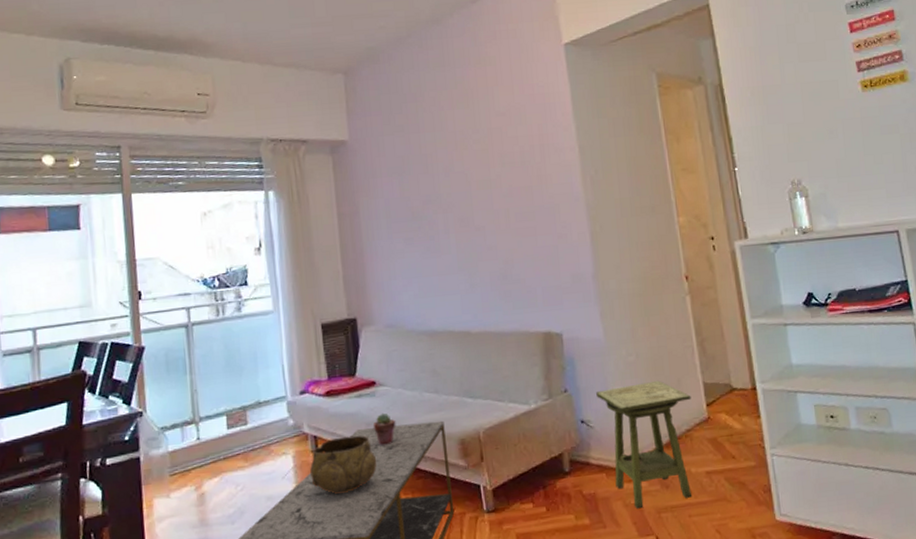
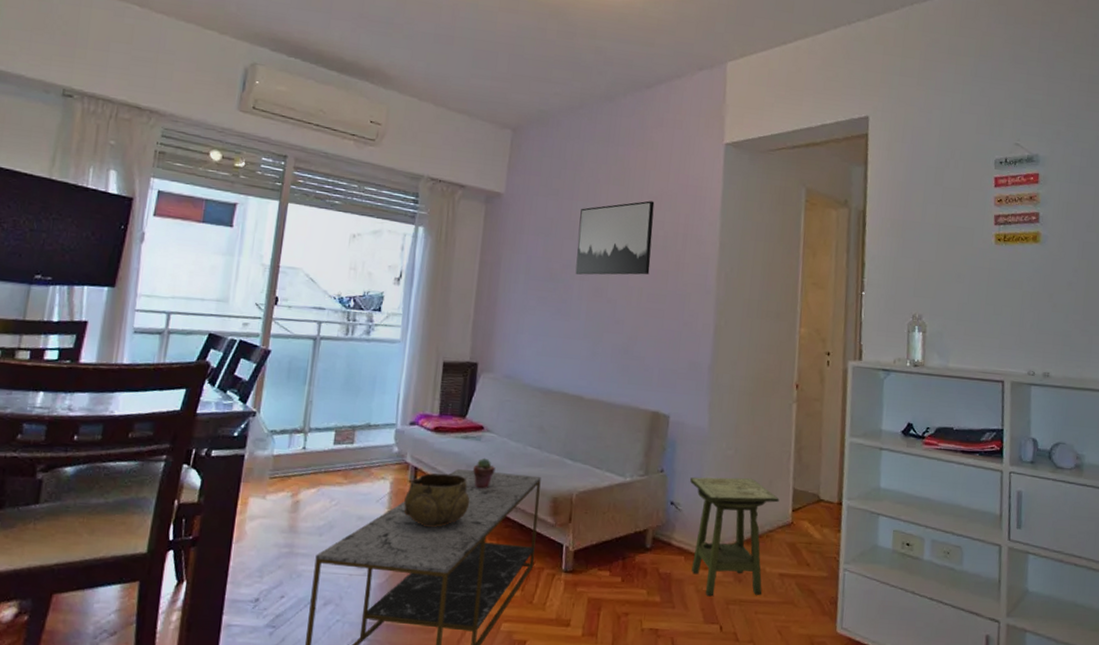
wall art: none [430,118,513,208] -> present [575,200,655,275]

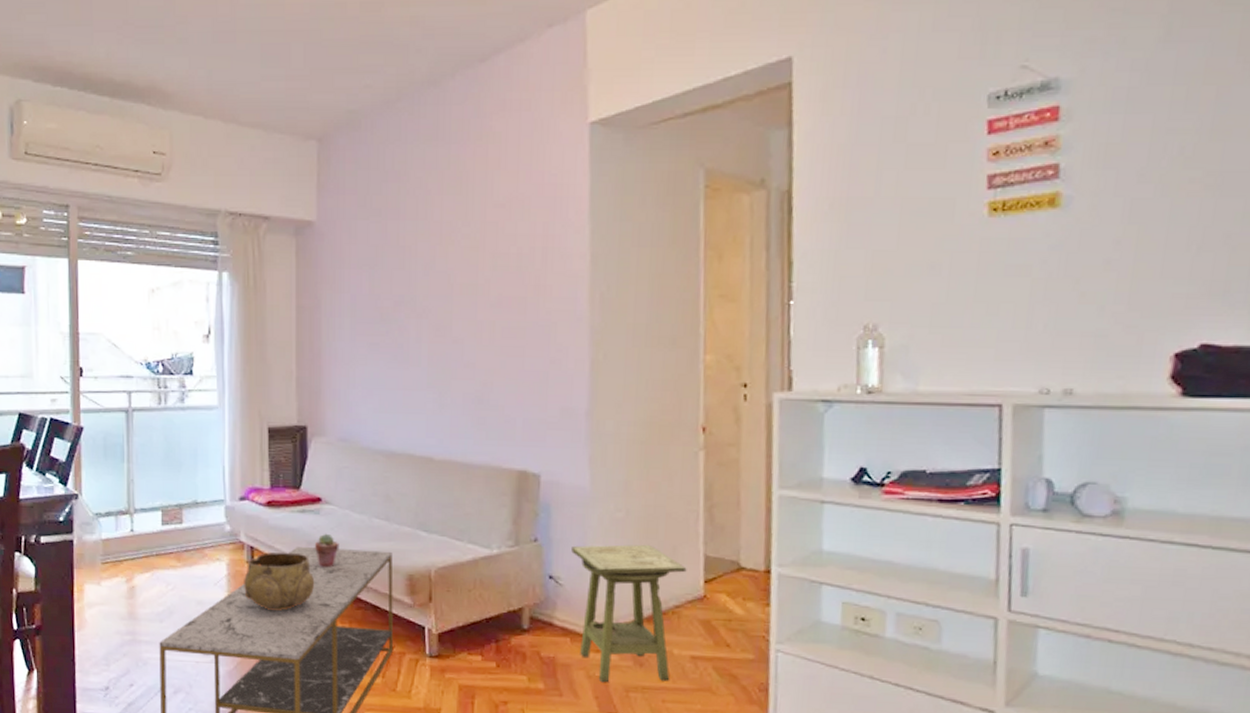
wall art: present [575,200,655,275] -> none [409,210,503,312]

